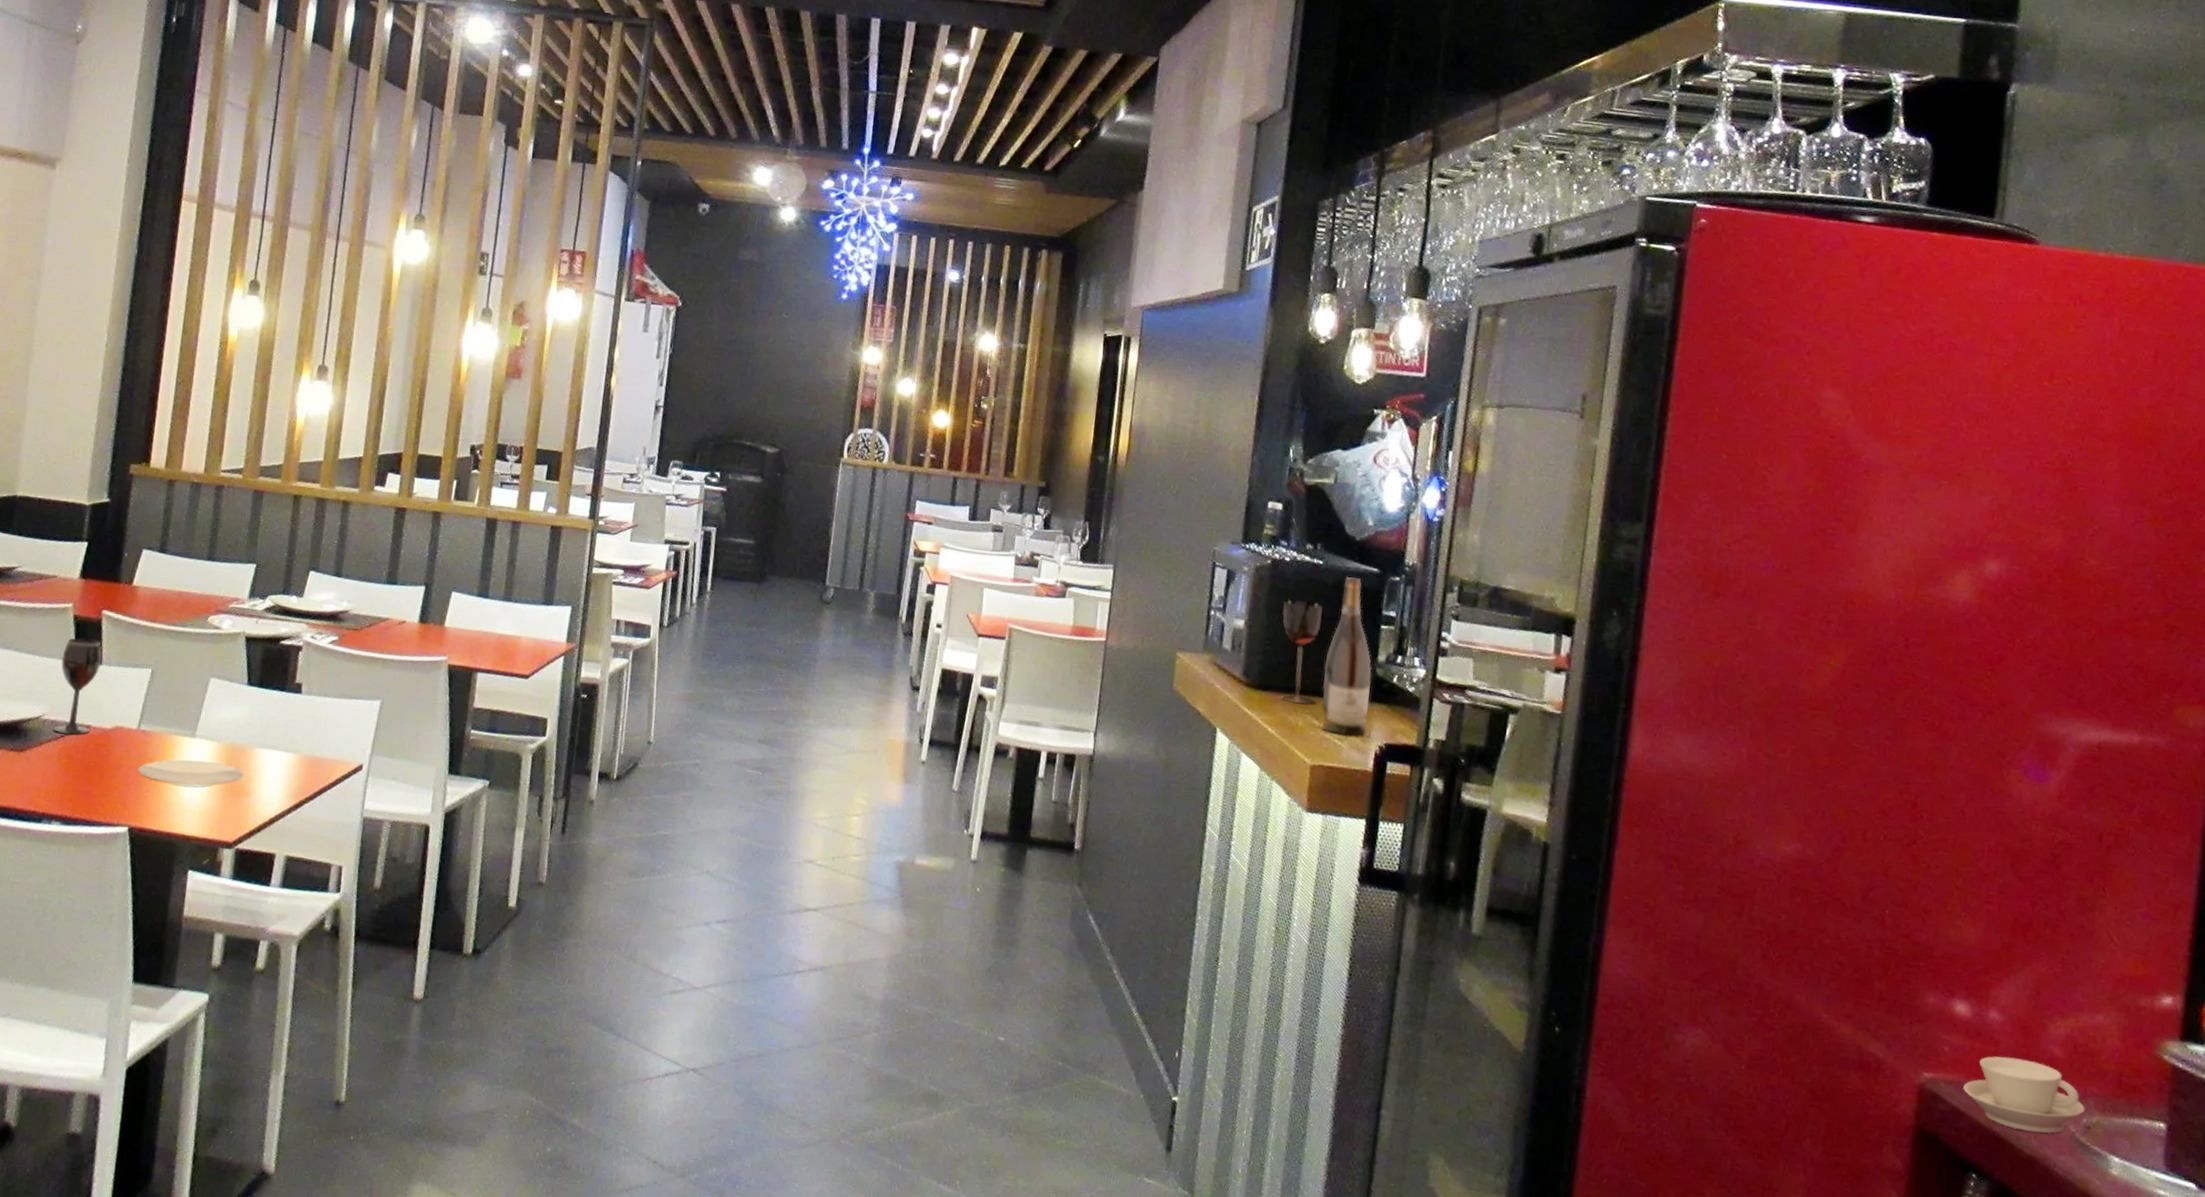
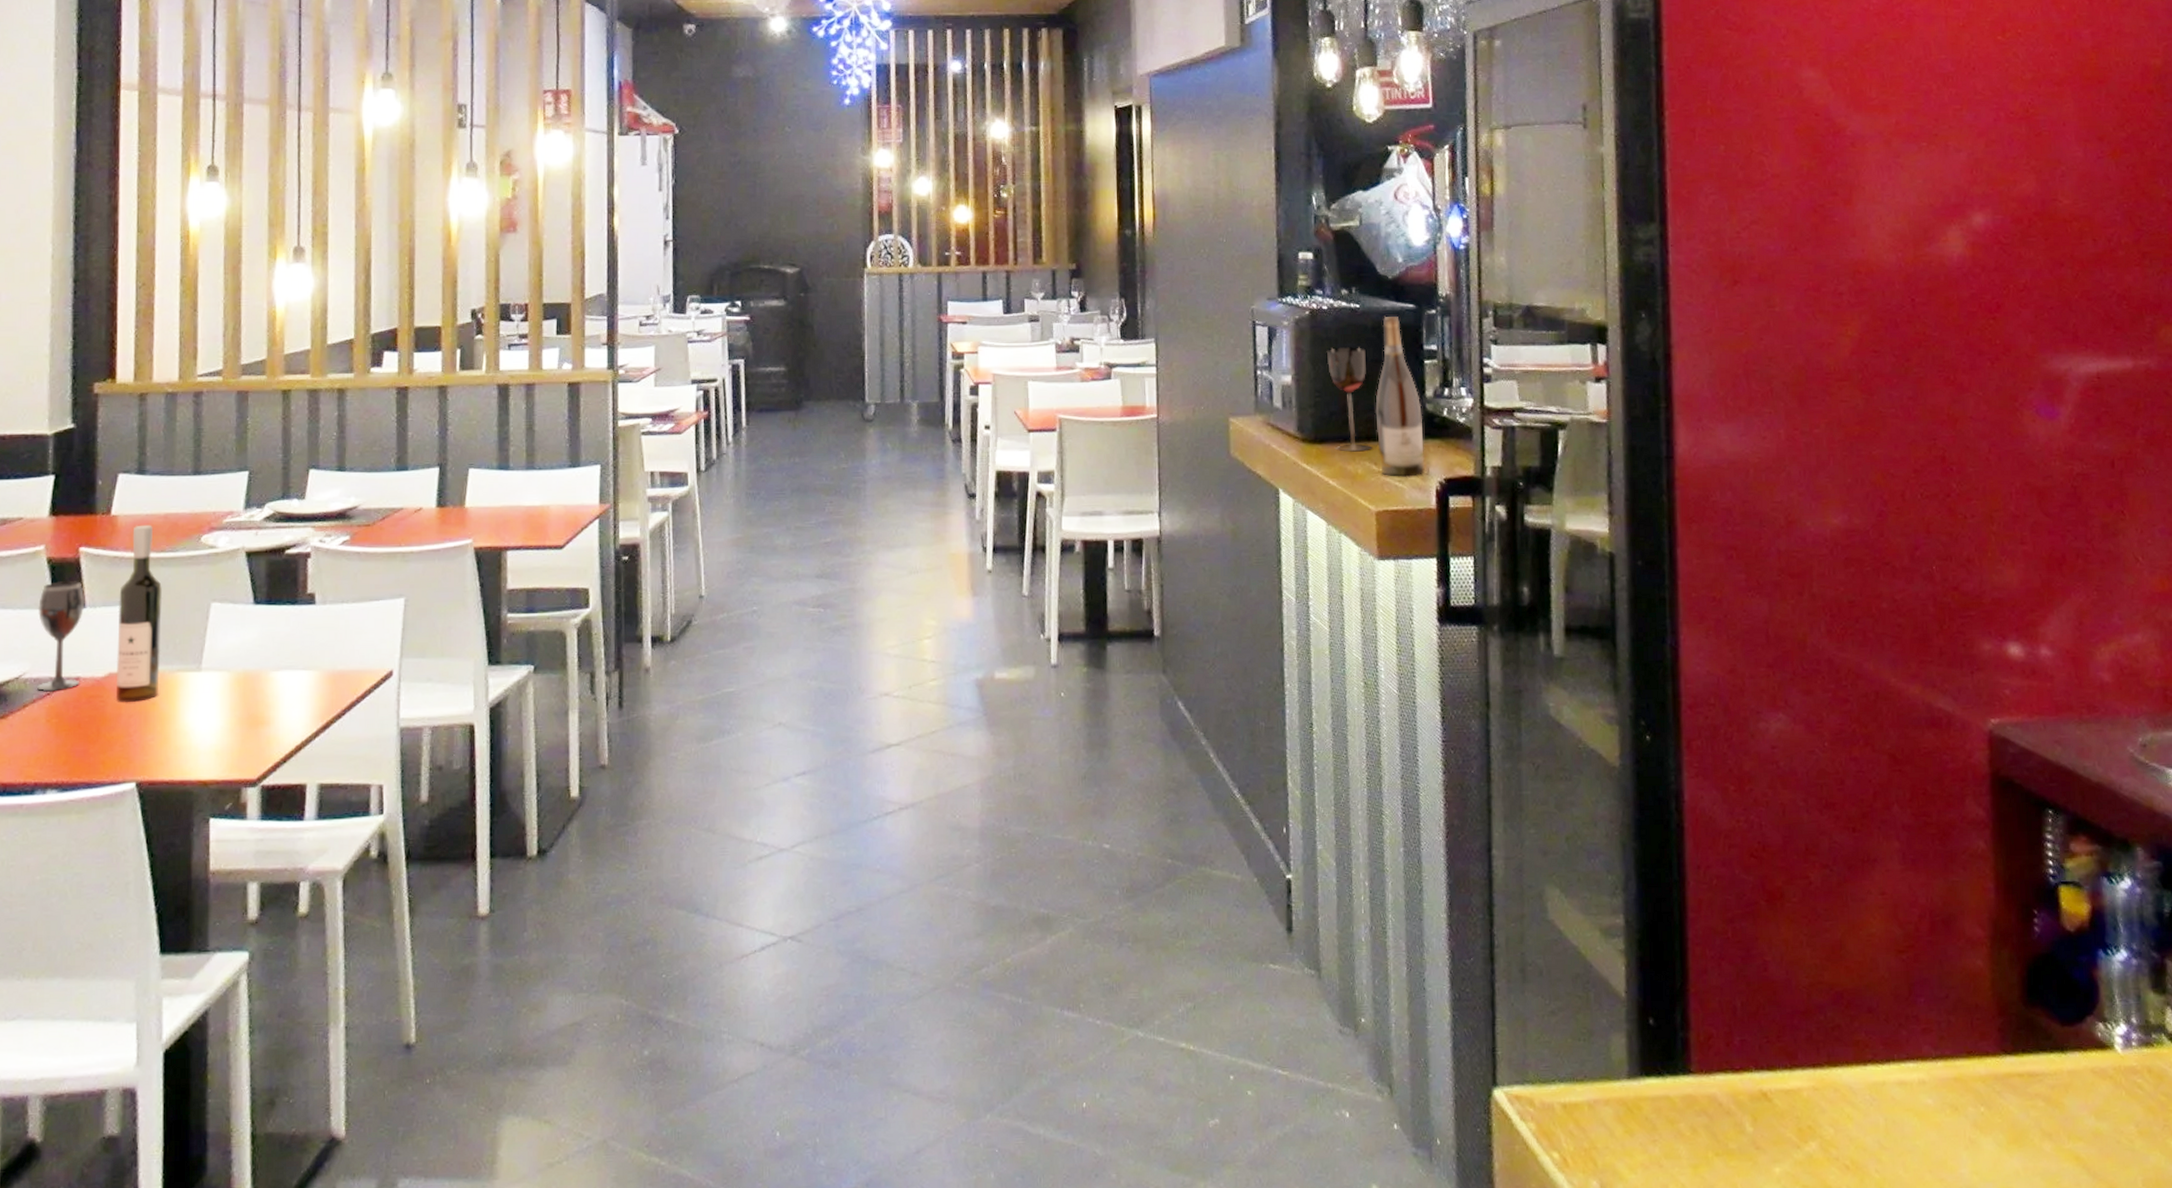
bottle: none [119,597,170,756] -> present [115,524,163,703]
plate: present [137,759,244,789] -> none [139,695,261,729]
cup: present [1963,1056,2085,1134] -> none [2028,690,2139,760]

